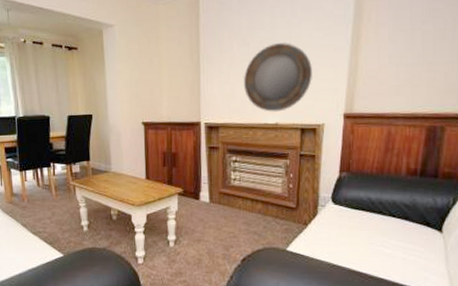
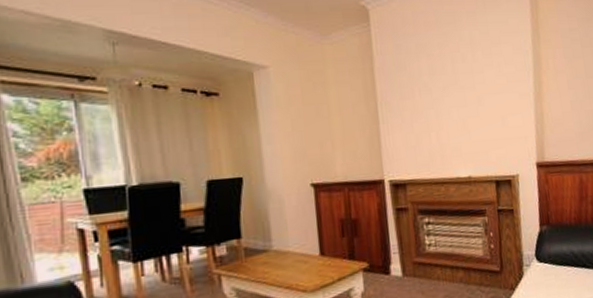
home mirror: present [244,43,313,112] -> none [429,89,502,165]

